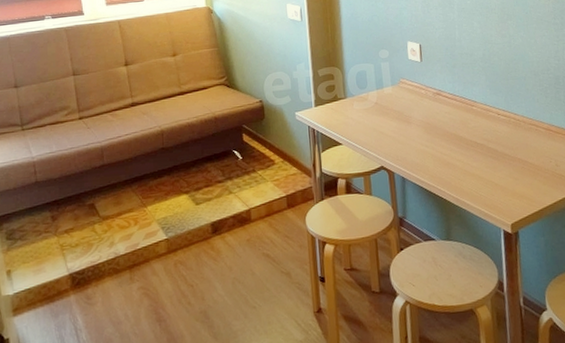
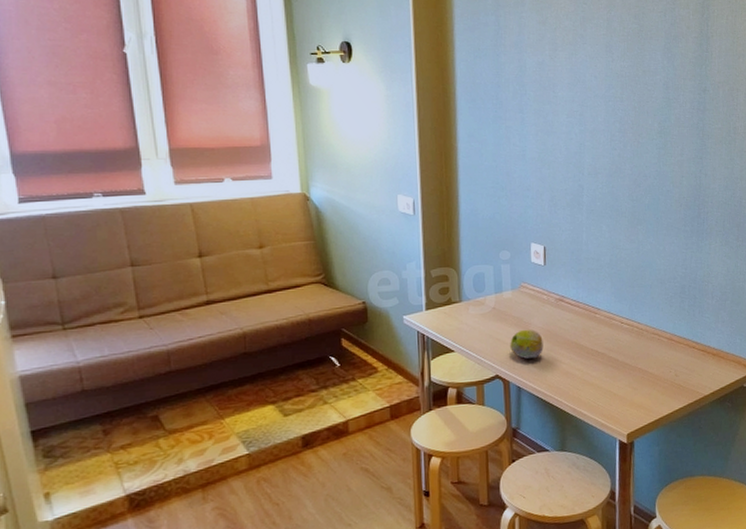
fruit: none [392,122,425,151] -> present [510,329,544,359]

